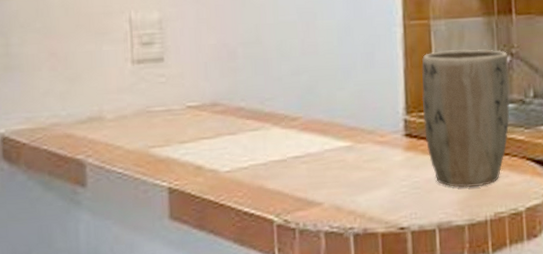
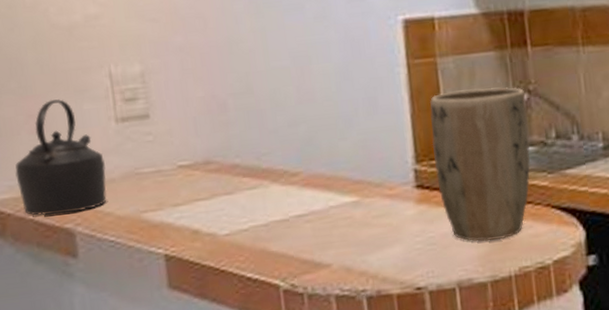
kettle: none [33,39,119,147] -> present [15,99,107,216]

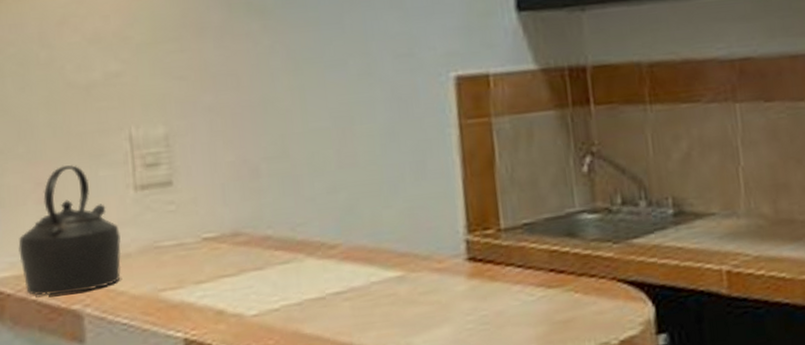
plant pot: present [430,87,531,242] -> none [484,149,595,320]

